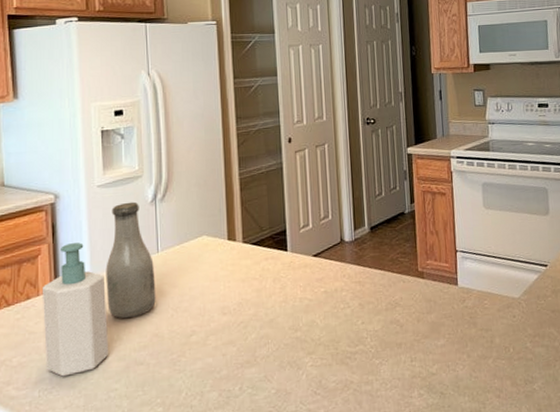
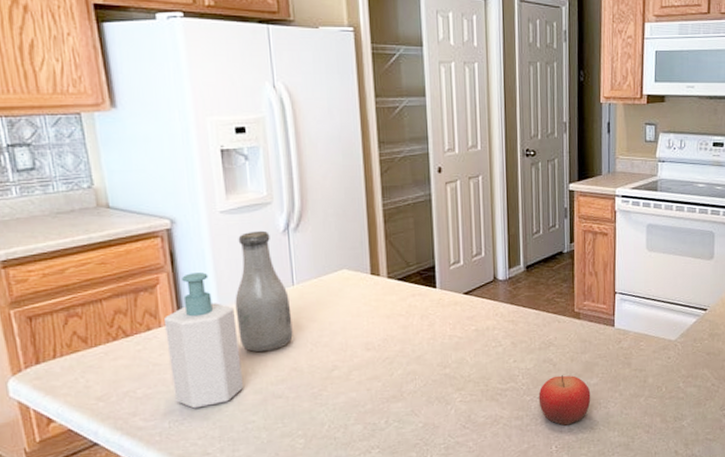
fruit: none [387,336,439,391] -> present [538,375,591,426]

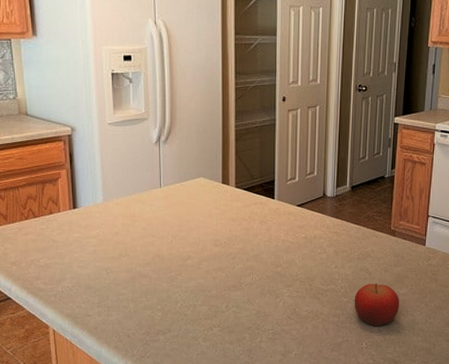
soap bottle: present [165,272,243,409] -> none [63,171,118,279]
bottle: present [235,230,293,353] -> none [116,141,158,240]

